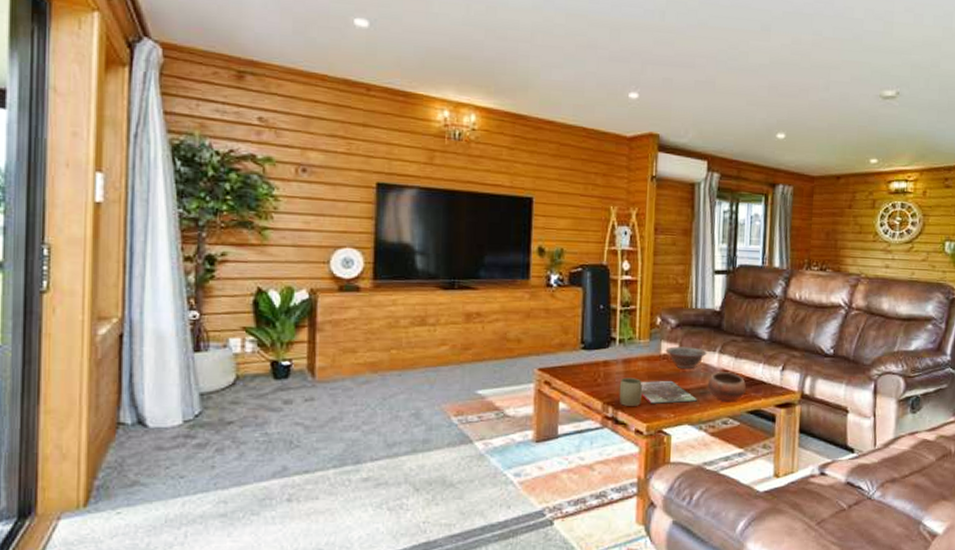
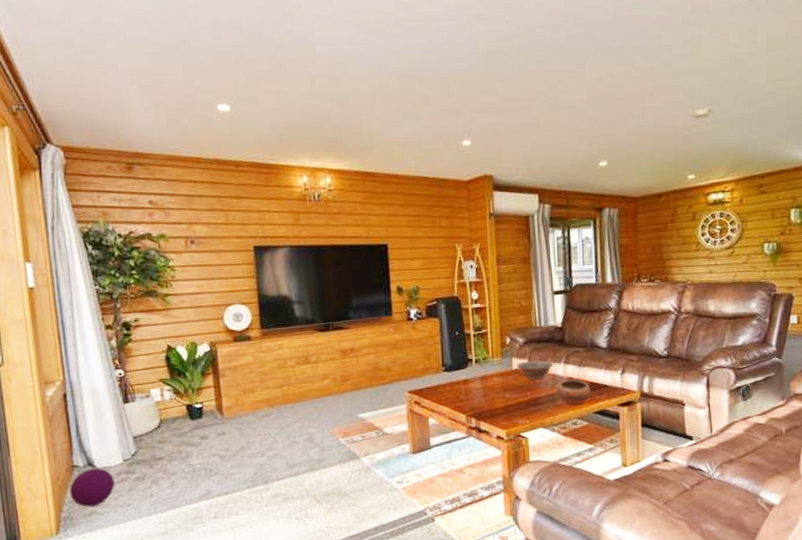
toy ball: none [109,427,168,475] -> present [69,467,115,507]
mug: present [619,378,642,406] -> none [479,392,500,417]
magazine: present [640,380,697,404] -> none [498,391,548,413]

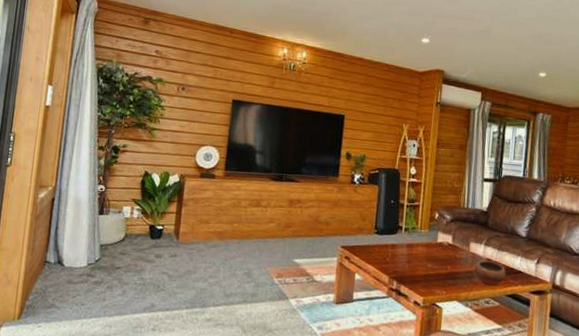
toy ball: present [69,467,115,507] -> none [37,266,77,300]
decorative bowl: present [516,360,554,381] -> none [441,237,475,257]

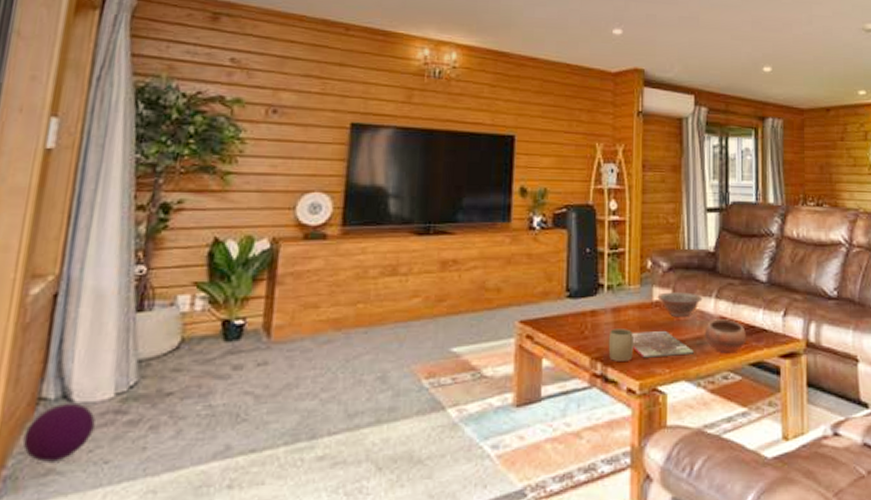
toy ball: none [37,266,77,300] -> present [22,402,96,462]
mug: none [402,259,421,282] -> present [608,329,633,361]
magazine: none [419,263,465,283] -> present [632,330,694,358]
decorative bowl: none [441,237,475,257] -> present [657,292,703,318]

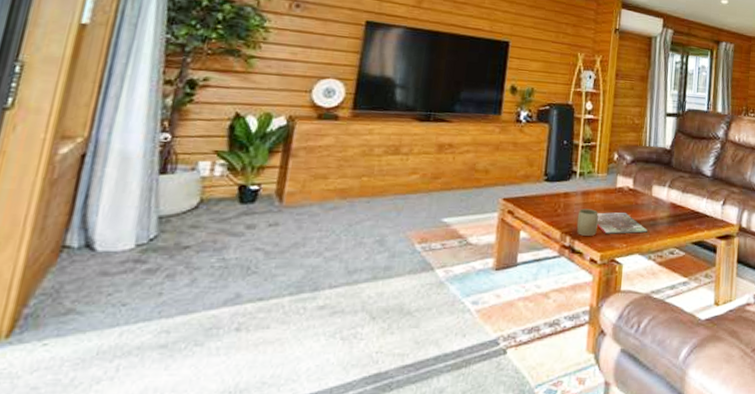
toy ball: present [22,402,96,462] -> none [44,251,116,303]
decorative bowl: present [657,292,703,318] -> none [620,181,658,202]
bowl: present [704,319,747,352] -> none [657,205,692,233]

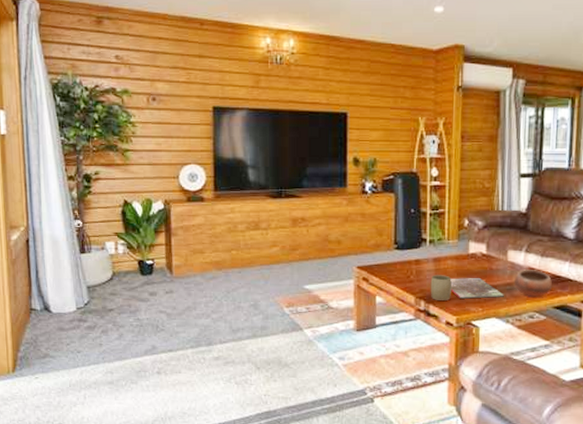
bowl: none [657,205,692,233] -> present [513,269,553,297]

